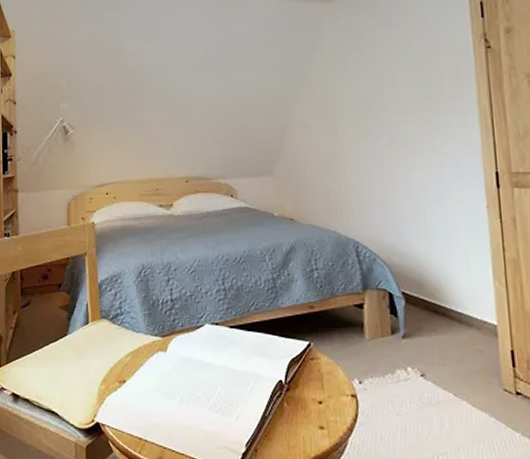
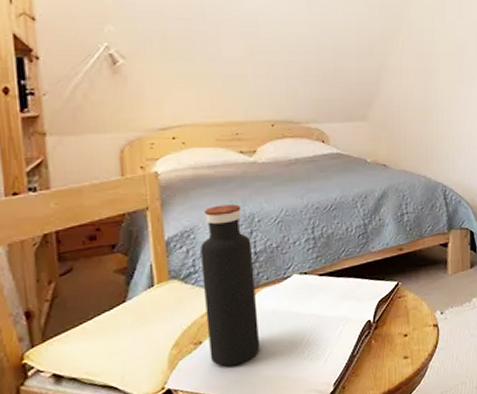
water bottle: none [126,253,176,409] -> present [200,204,261,366]

